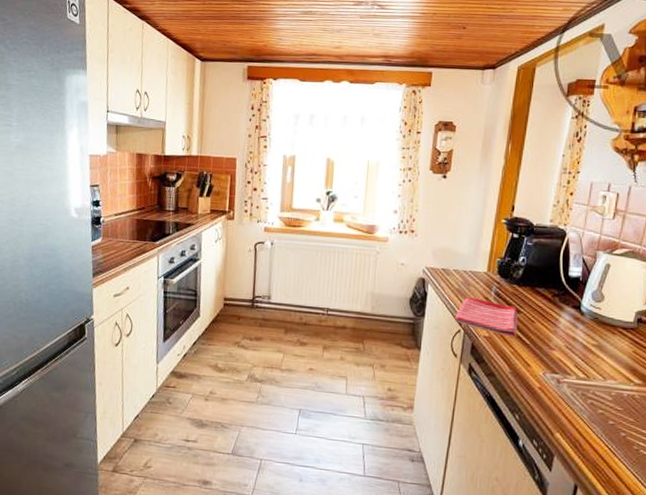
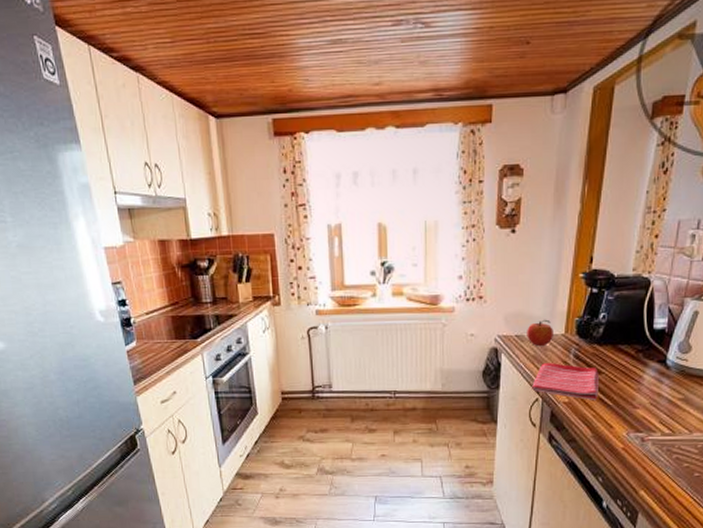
fruit: none [452,257,477,281] -> present [527,319,553,346]

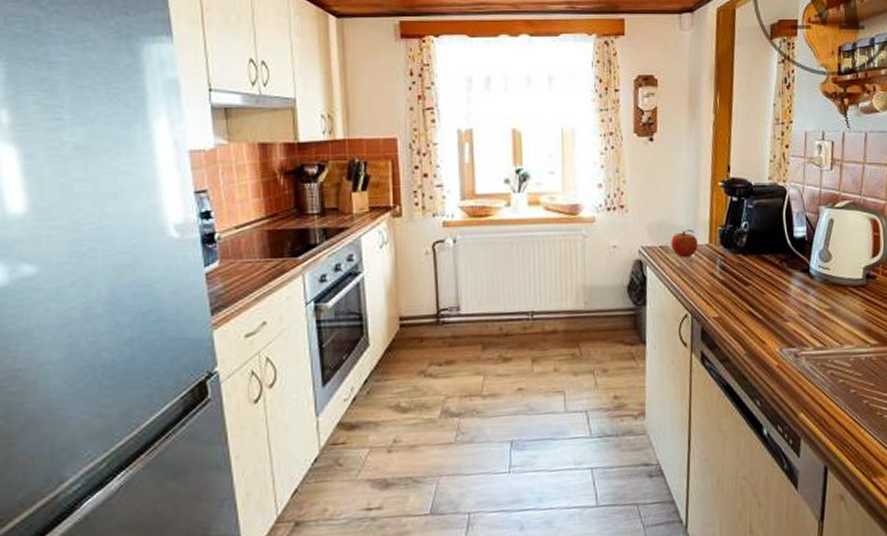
dish towel: present [532,363,599,401] -> none [680,275,748,315]

